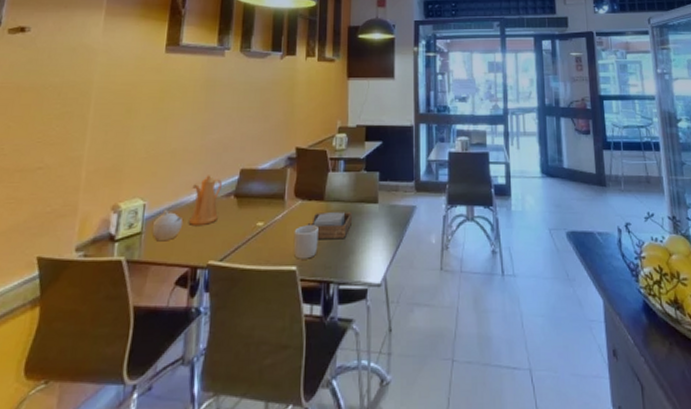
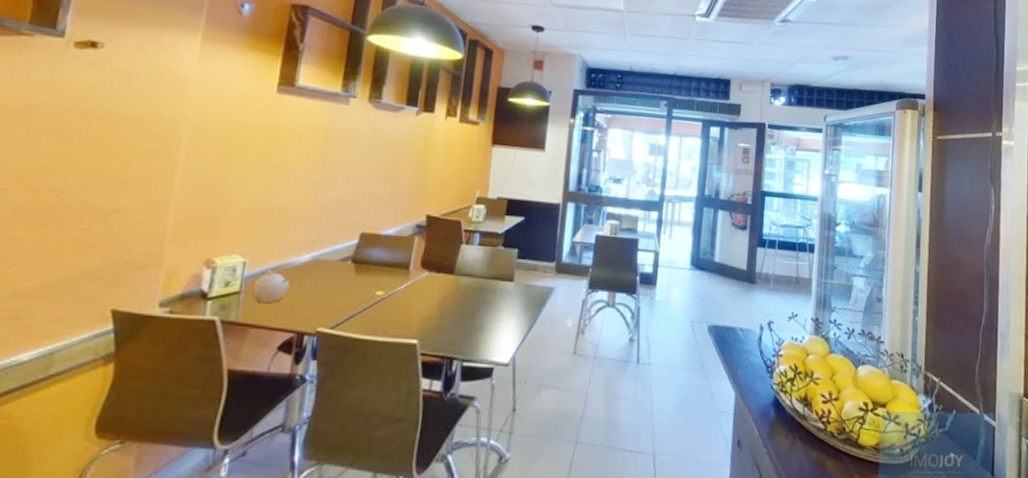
coffee pot: present [189,175,222,227] -> none [297,236,338,291]
mug: present [293,225,318,259] -> none [415,298,445,333]
napkin holder: present [307,212,353,240] -> none [433,286,485,316]

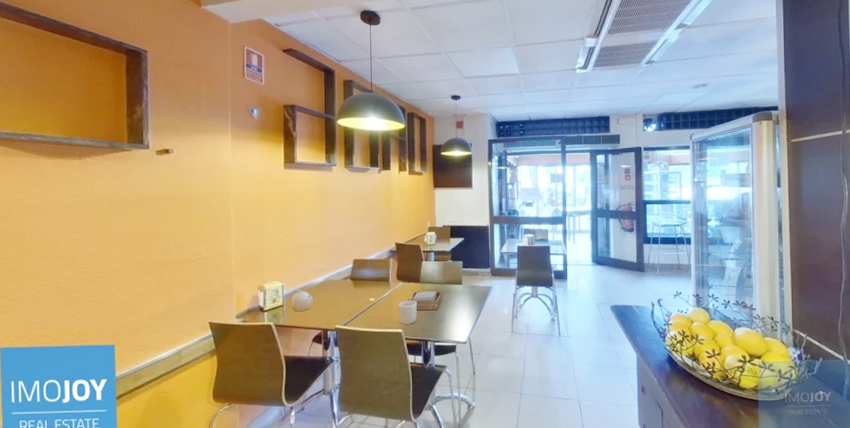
mug: none [415,298,445,333] -> present [398,300,417,325]
napkin holder: none [433,286,485,316] -> present [408,291,443,311]

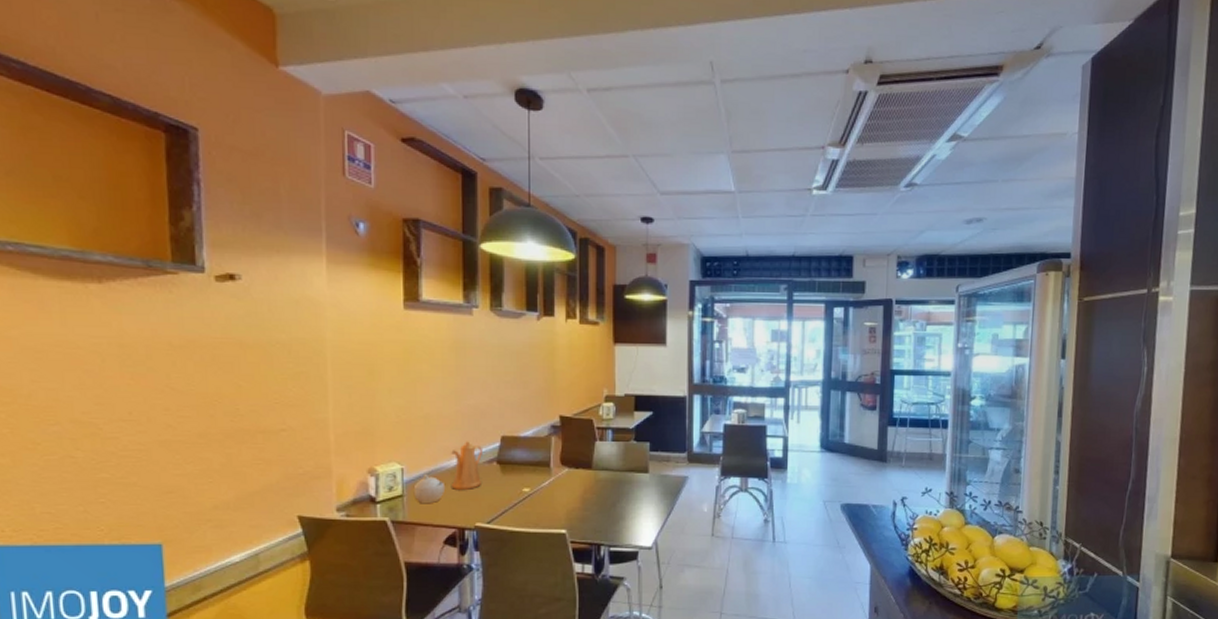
coffee pot: none [318,264,340,301] -> present [451,441,482,491]
mug: present [398,300,417,325] -> none [562,492,587,523]
napkin holder: present [408,291,443,311] -> none [575,480,623,506]

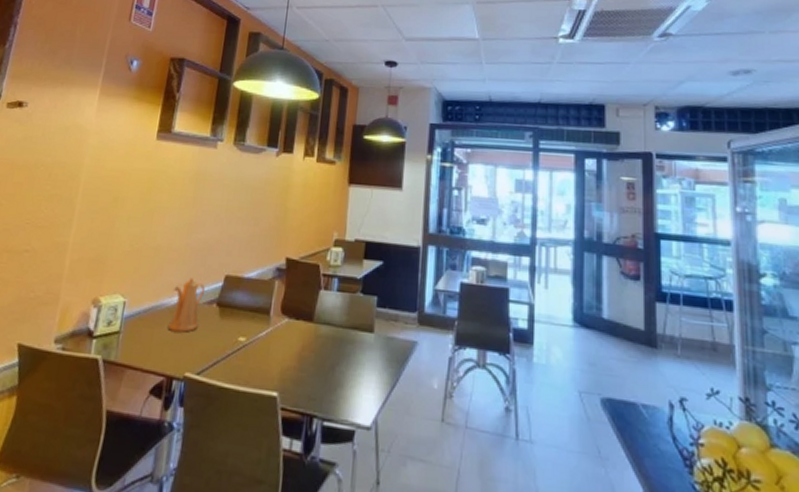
sugar bowl: present [413,475,446,504] -> none [129,311,163,345]

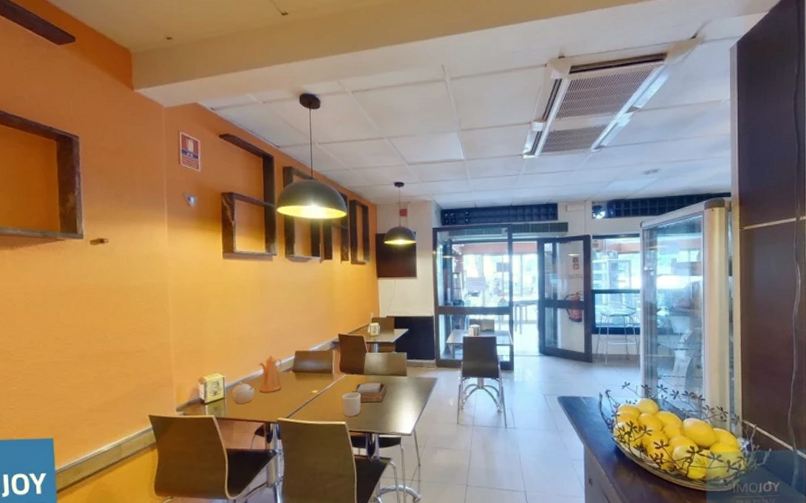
sugar bowl: none [129,311,163,345] -> present [232,382,256,404]
mug: none [275,347,305,386] -> present [342,392,361,417]
napkin holder: none [292,335,344,369] -> present [351,382,387,403]

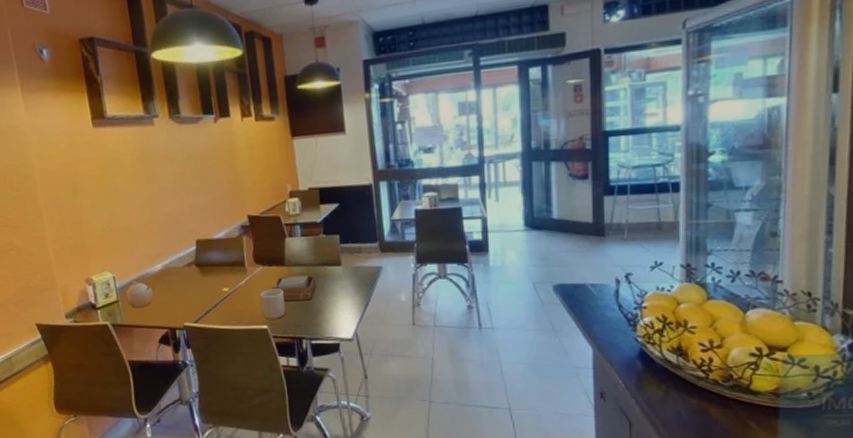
coffee pot: present [259,355,282,394] -> none [153,247,184,294]

